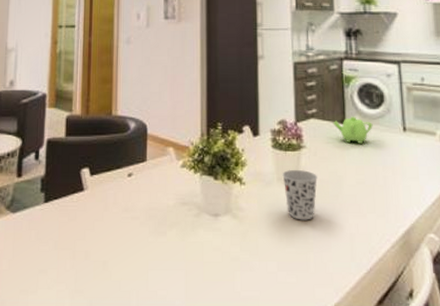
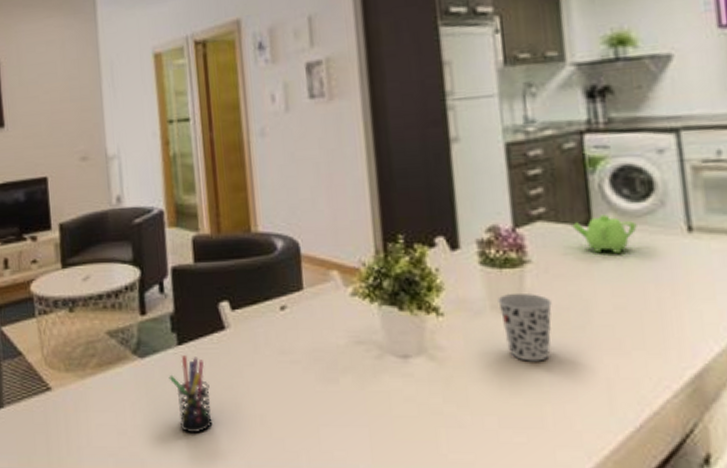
pen holder: none [34,210,66,277] -> present [169,354,213,434]

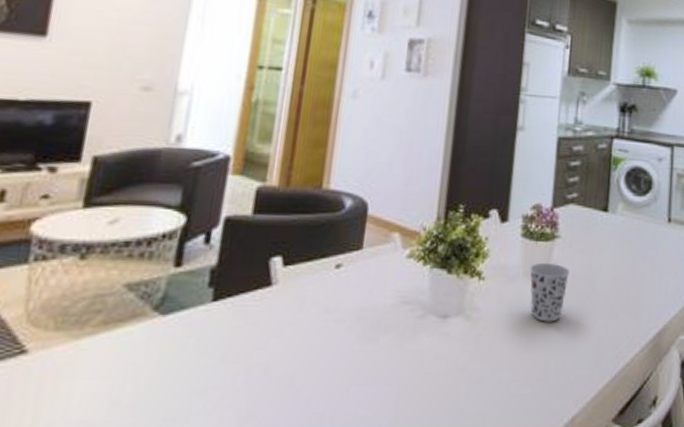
pen holder: present [169,354,213,434] -> none [192,311,240,400]
teapot: present [572,214,637,253] -> none [594,203,637,235]

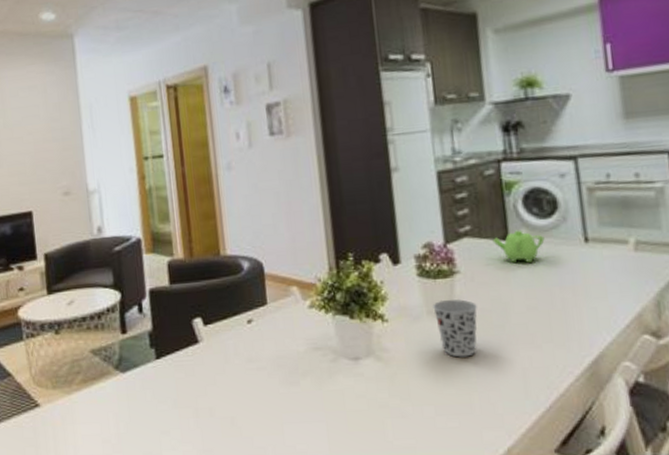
teapot: none [594,203,637,235] -> present [492,230,545,263]

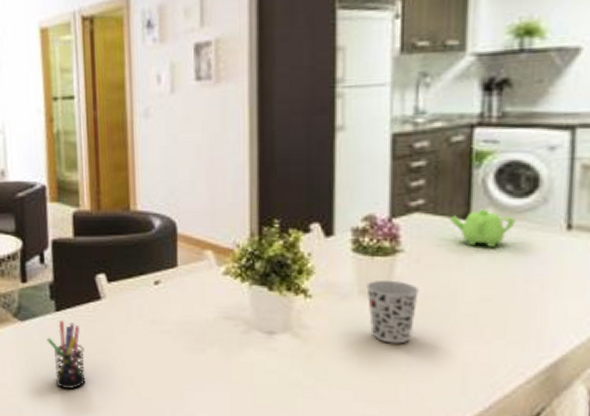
pen holder: none [148,367,189,438] -> present [46,320,86,389]

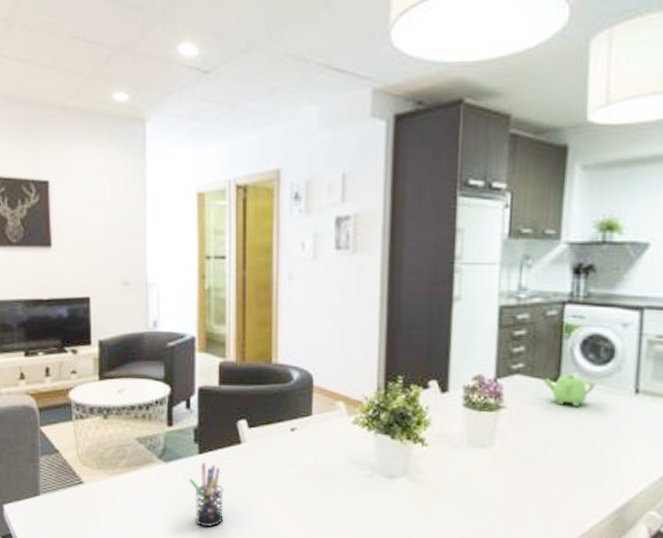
cup: present [366,279,419,344] -> none [474,431,517,488]

